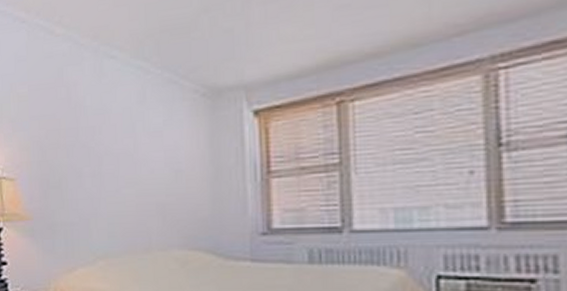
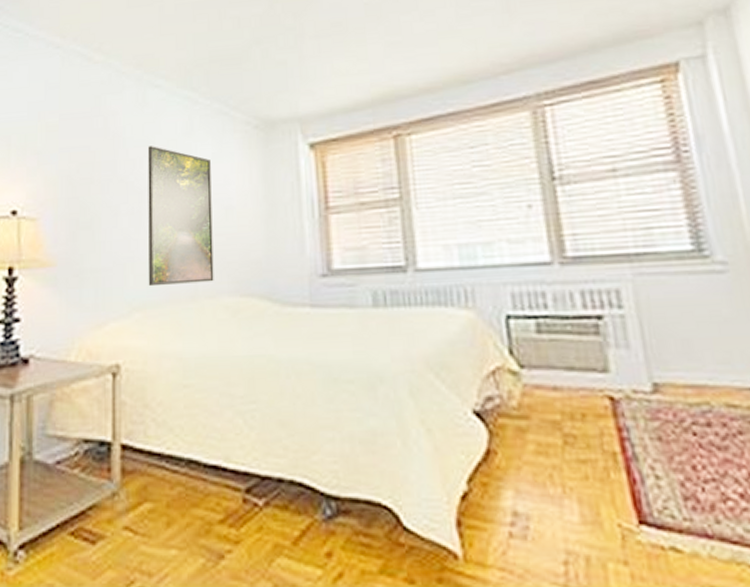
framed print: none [105,114,166,239] -> present [147,146,214,287]

